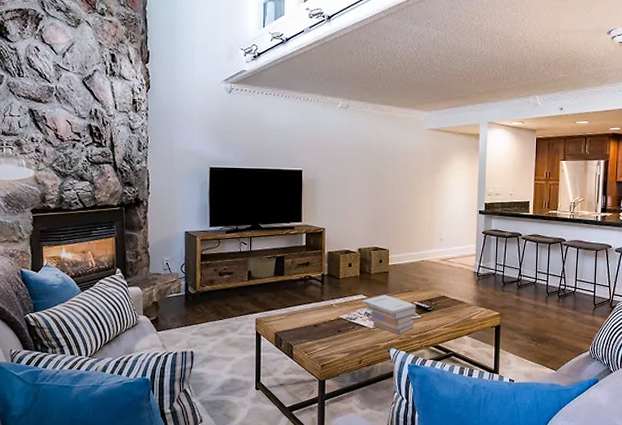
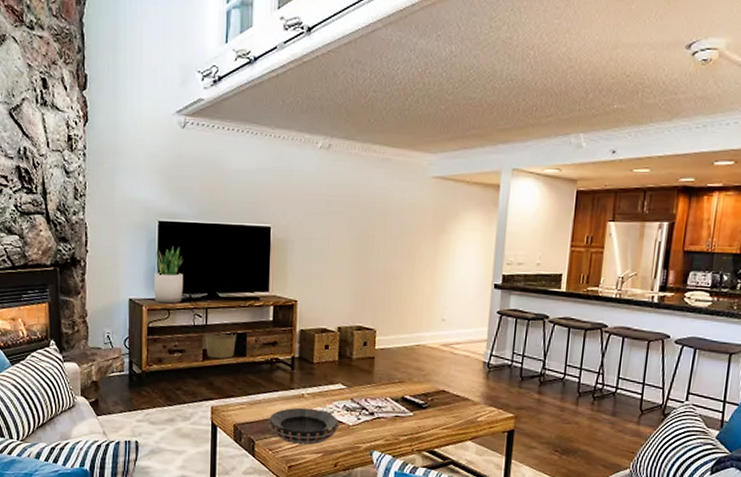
planter: none [206,187,231,233] -> present [154,245,184,303]
decorative bowl: none [303,316,363,347] -> present [268,407,340,445]
books: present [362,294,416,334] -> none [340,385,408,435]

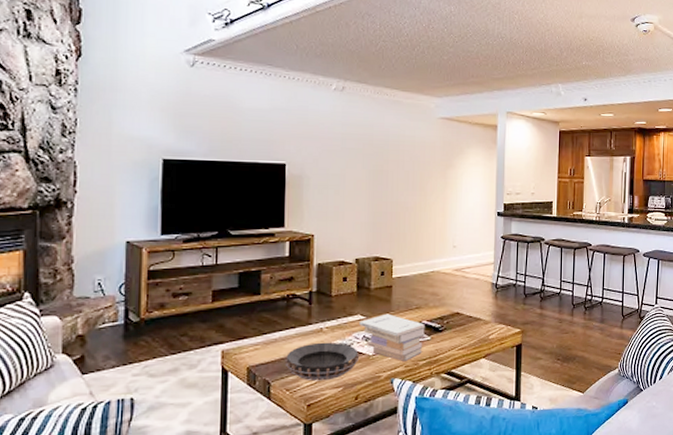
planter: present [154,245,184,303] -> none [156,184,192,243]
basket: present [205,331,237,359] -> none [215,269,251,299]
books: none [340,385,408,435] -> present [359,313,425,361]

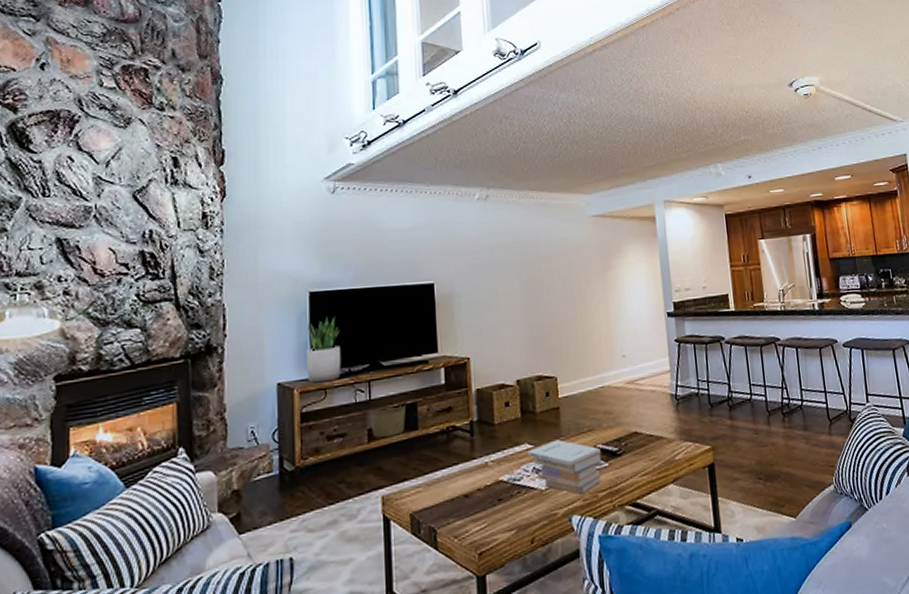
planter: none [156,184,192,243] -> present [307,316,341,382]
basket: none [215,269,251,299] -> present [369,402,407,438]
decorative bowl: present [285,342,360,381] -> none [450,477,532,525]

